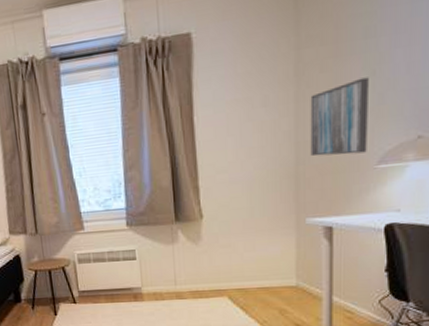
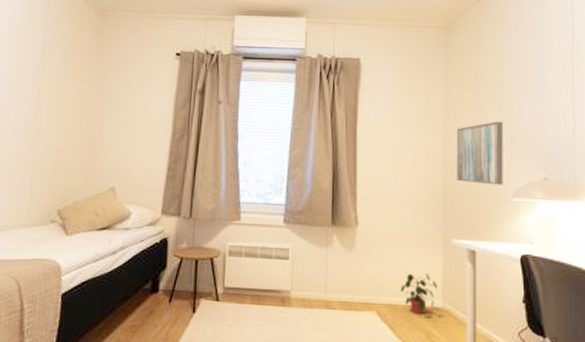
potted plant: none [252,256,290,295] -> present [401,274,437,315]

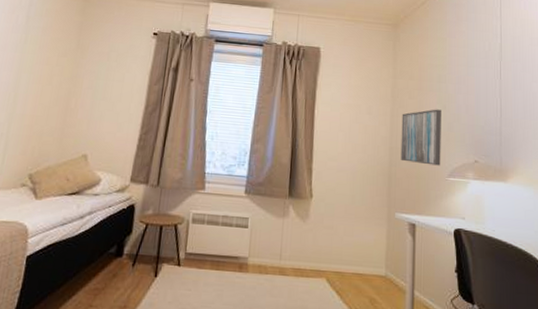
potted plant: present [401,274,437,315] -> none [349,244,381,282]

